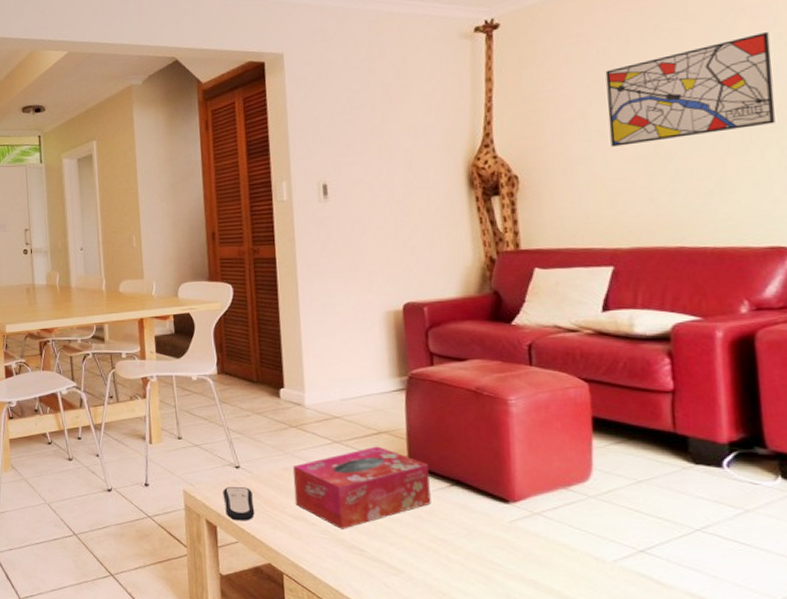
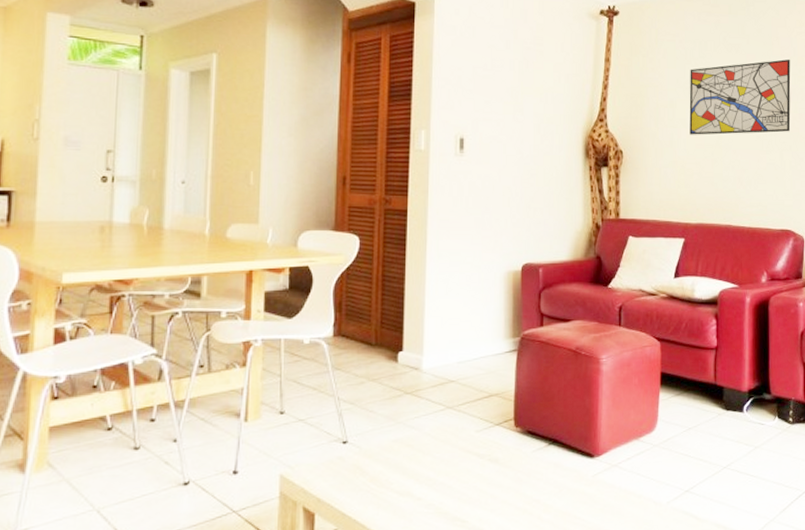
remote control: present [223,487,255,521] -> none [326,465,359,505]
tissue box: present [293,446,431,529] -> none [402,409,530,501]

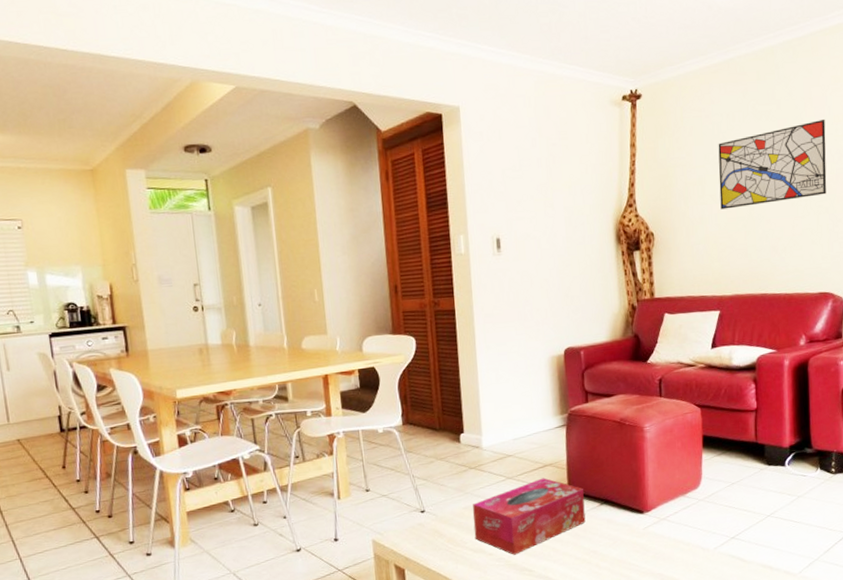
tissue box: none [402,409,530,501] -> present [473,477,586,555]

